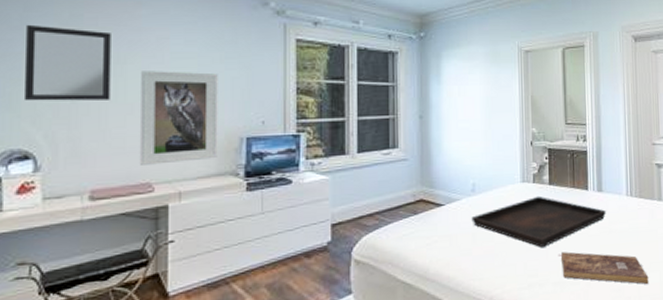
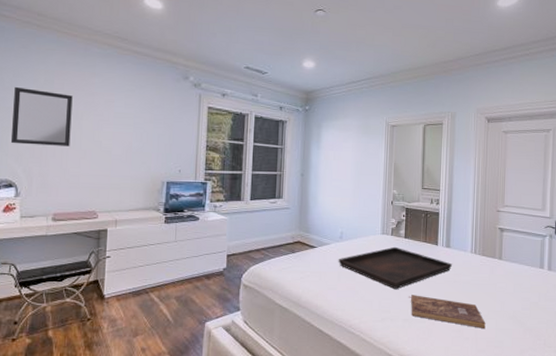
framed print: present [140,71,218,165] -> none [89,126,148,198]

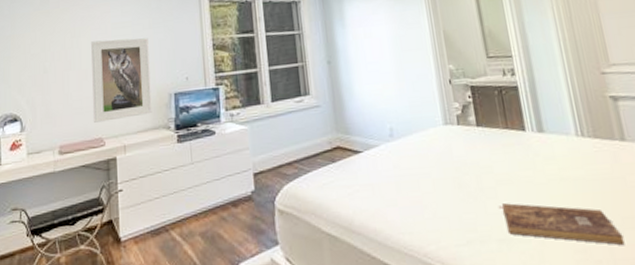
home mirror: present [10,86,73,146] -> none [12,12,70,74]
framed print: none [89,126,148,198] -> present [91,38,152,123]
serving tray: present [338,246,452,290] -> none [393,139,553,199]

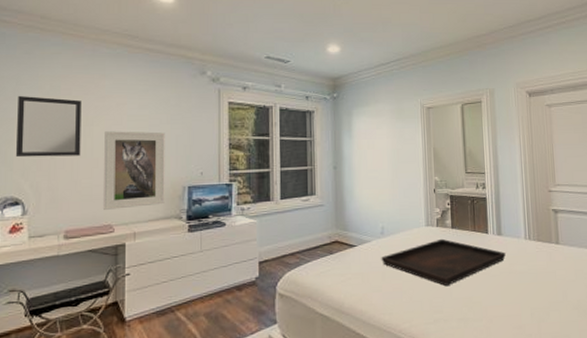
home mirror: none [12,12,70,74] -> present [15,95,82,158]
serving tray: none [393,139,553,199] -> present [381,238,506,287]
bible: present [499,203,625,245] -> none [462,290,549,323]

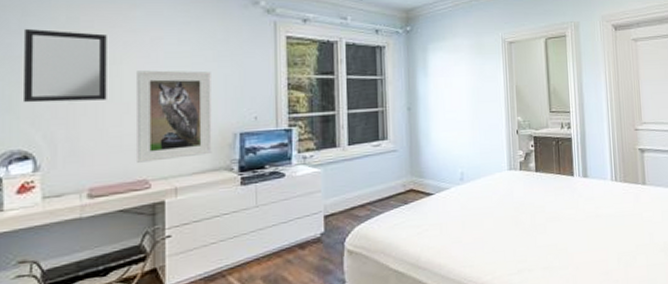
serving tray: present [381,238,506,287] -> none [461,183,592,234]

